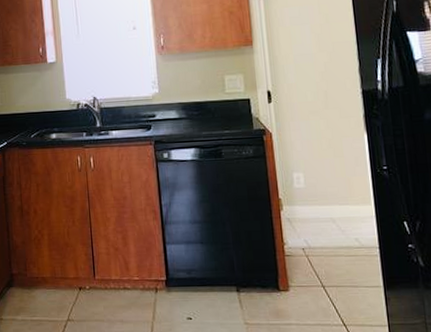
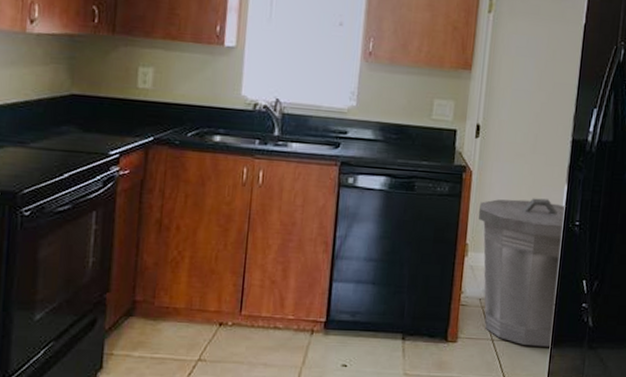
trash can: none [284,149,386,290] -> present [478,198,567,347]

